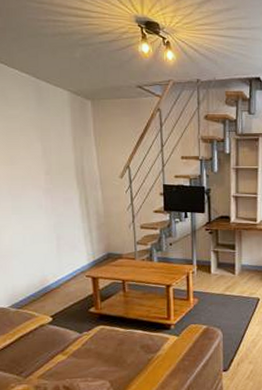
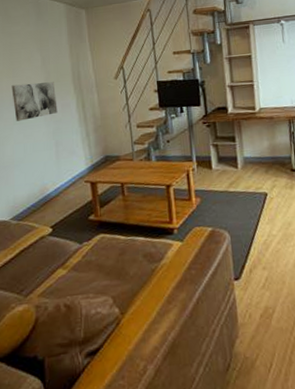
wall art: none [9,173,59,211] -> present [11,82,58,121]

